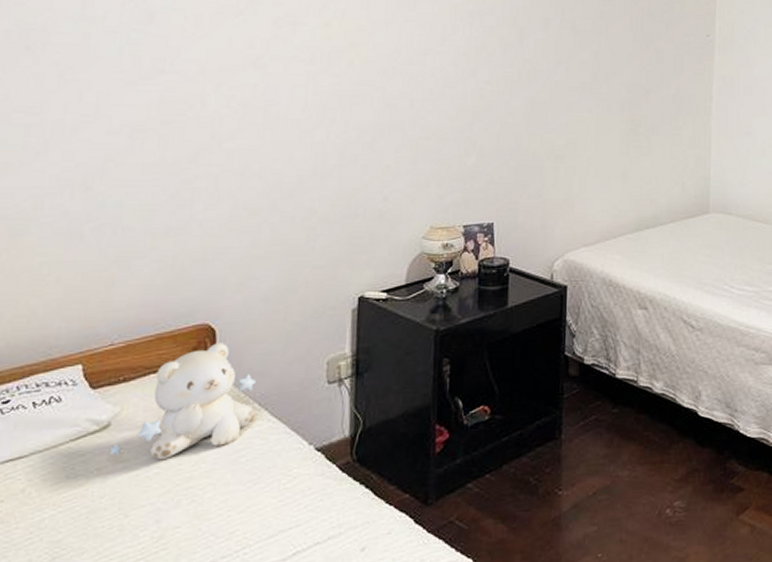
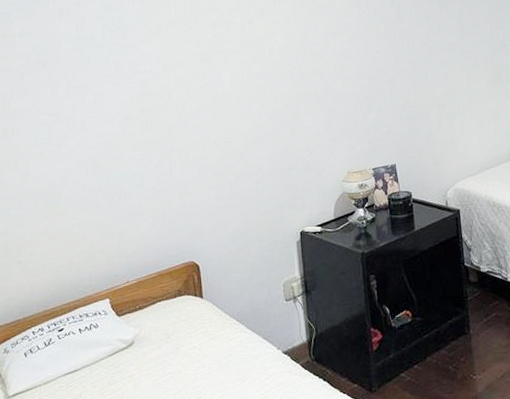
teddy bear: present [110,342,256,459] -> none [136,275,236,367]

